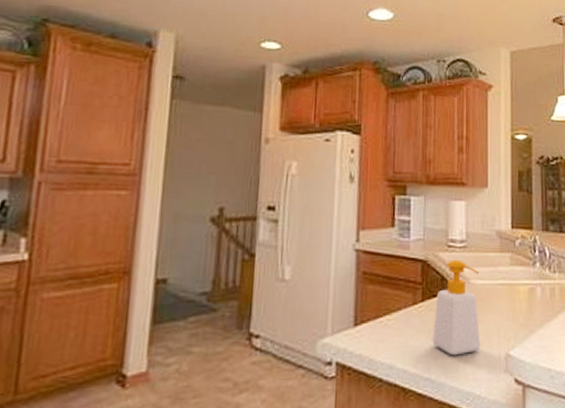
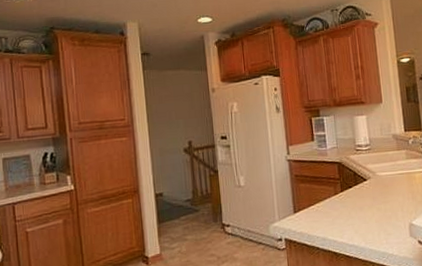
soap bottle: present [432,259,481,356] -> none [351,159,390,228]

